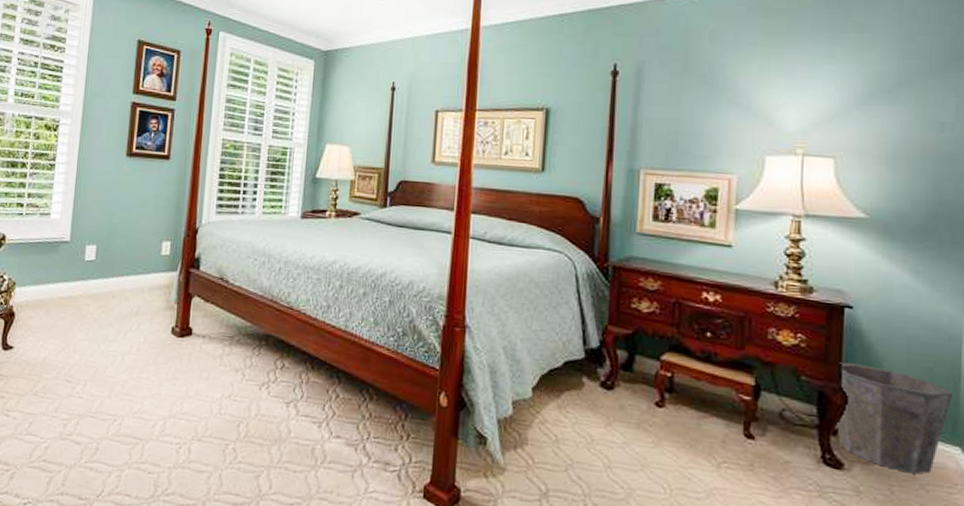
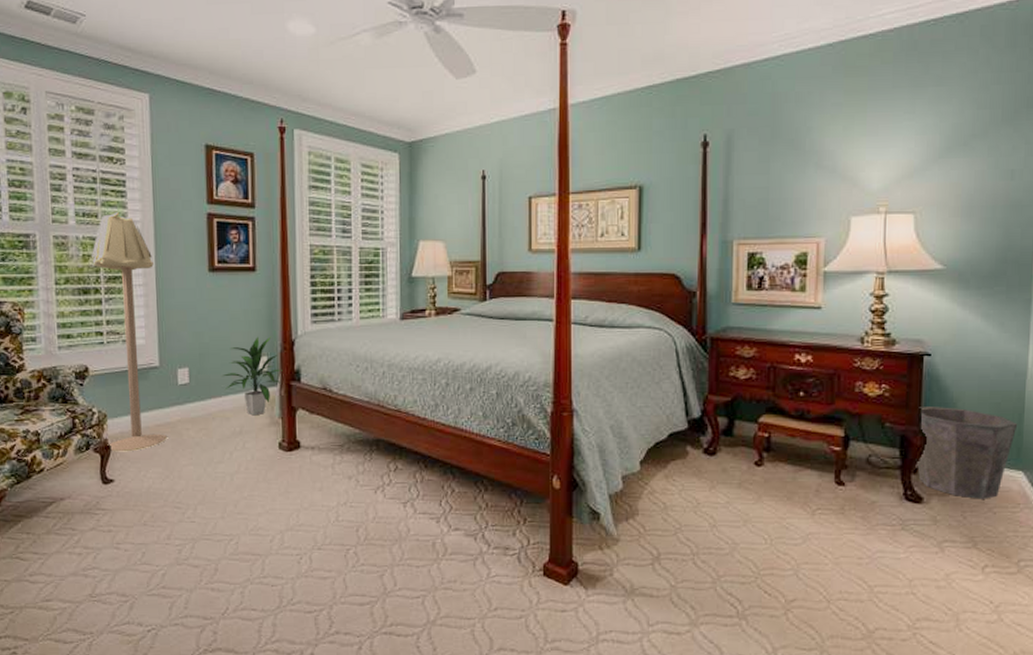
floor lamp: none [12,95,78,321] -> present [91,212,167,452]
indoor plant: none [125,221,184,298] -> present [221,336,282,416]

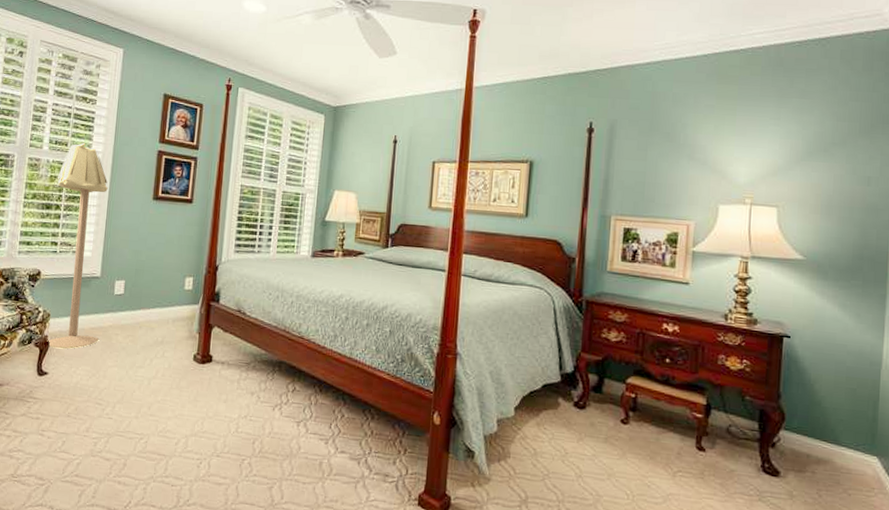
indoor plant: present [221,336,282,416] -> none [152,259,205,329]
waste bin: present [917,407,1018,499] -> none [775,384,873,480]

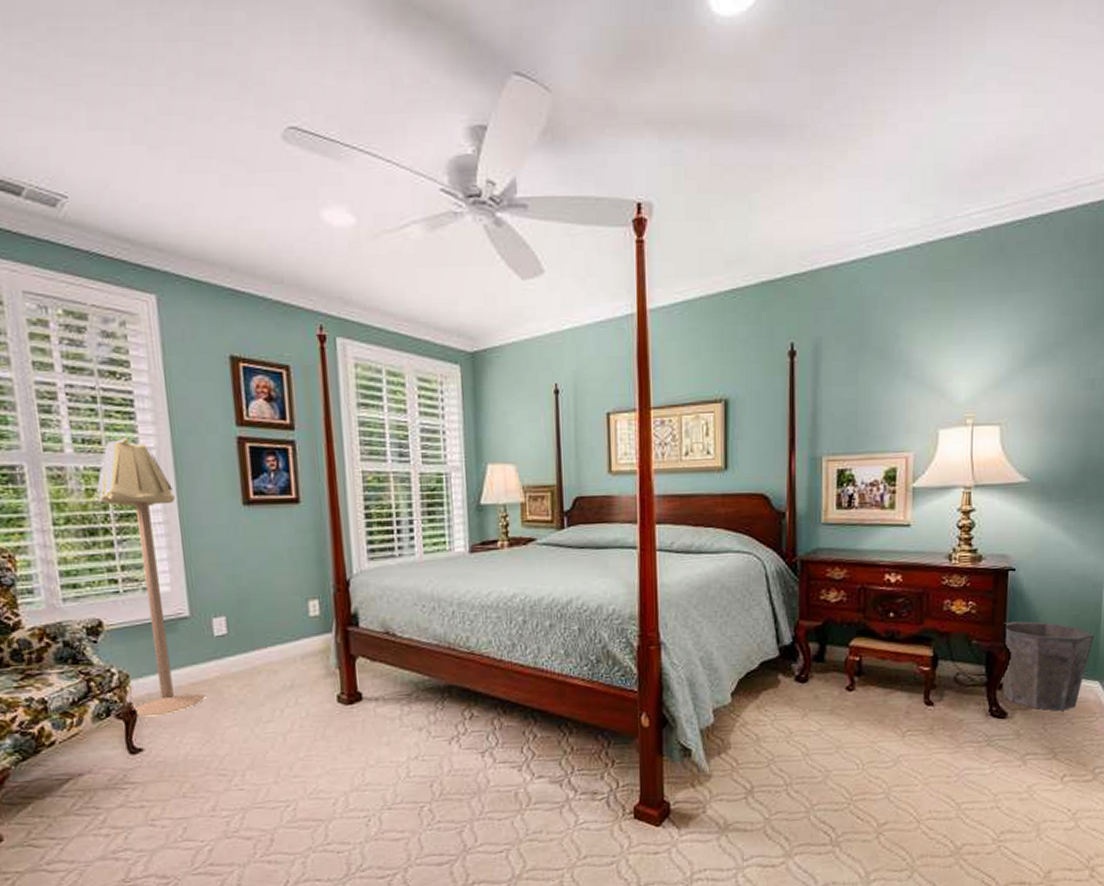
waste bin: none [775,384,873,480] -> present [1002,621,1095,711]

